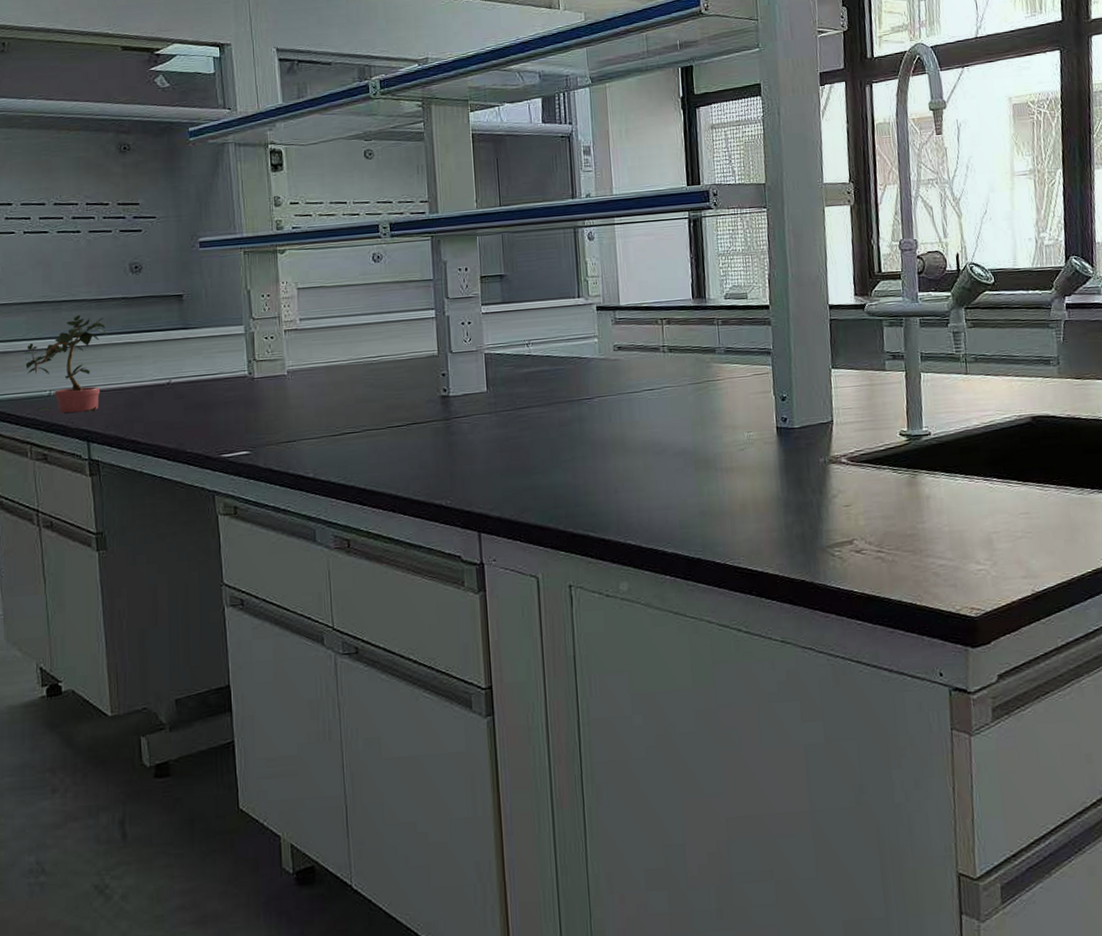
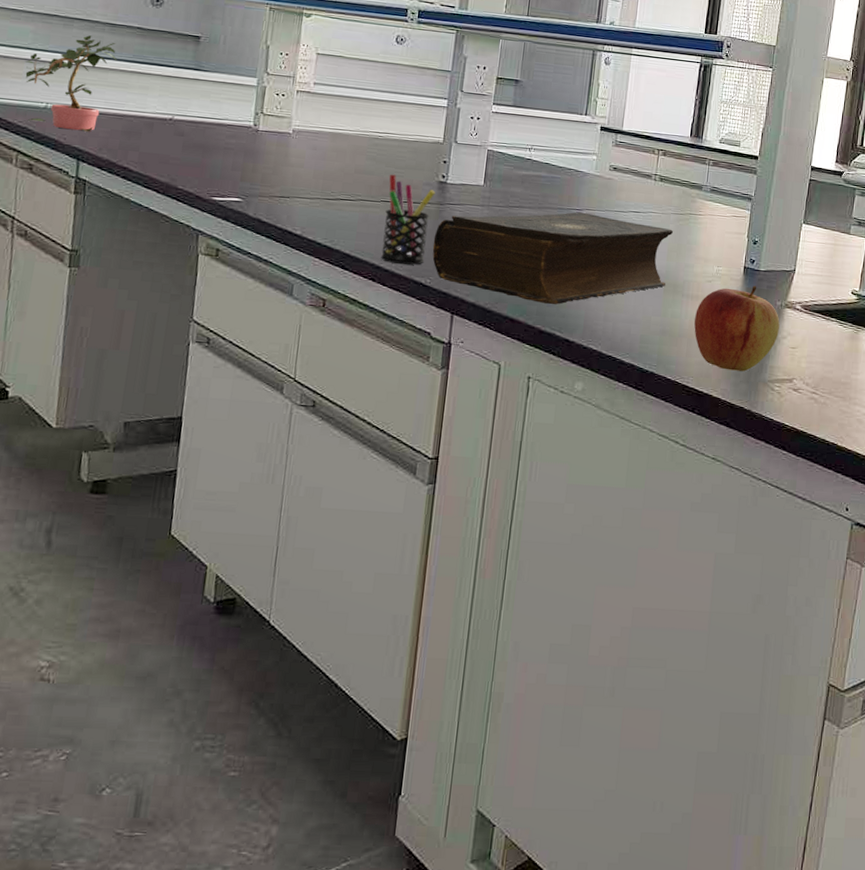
pen holder: none [390,397,441,490] -> present [381,174,436,265]
book: none [446,400,696,505] -> present [432,211,673,305]
apple: none [733,445,828,543] -> present [694,286,780,372]

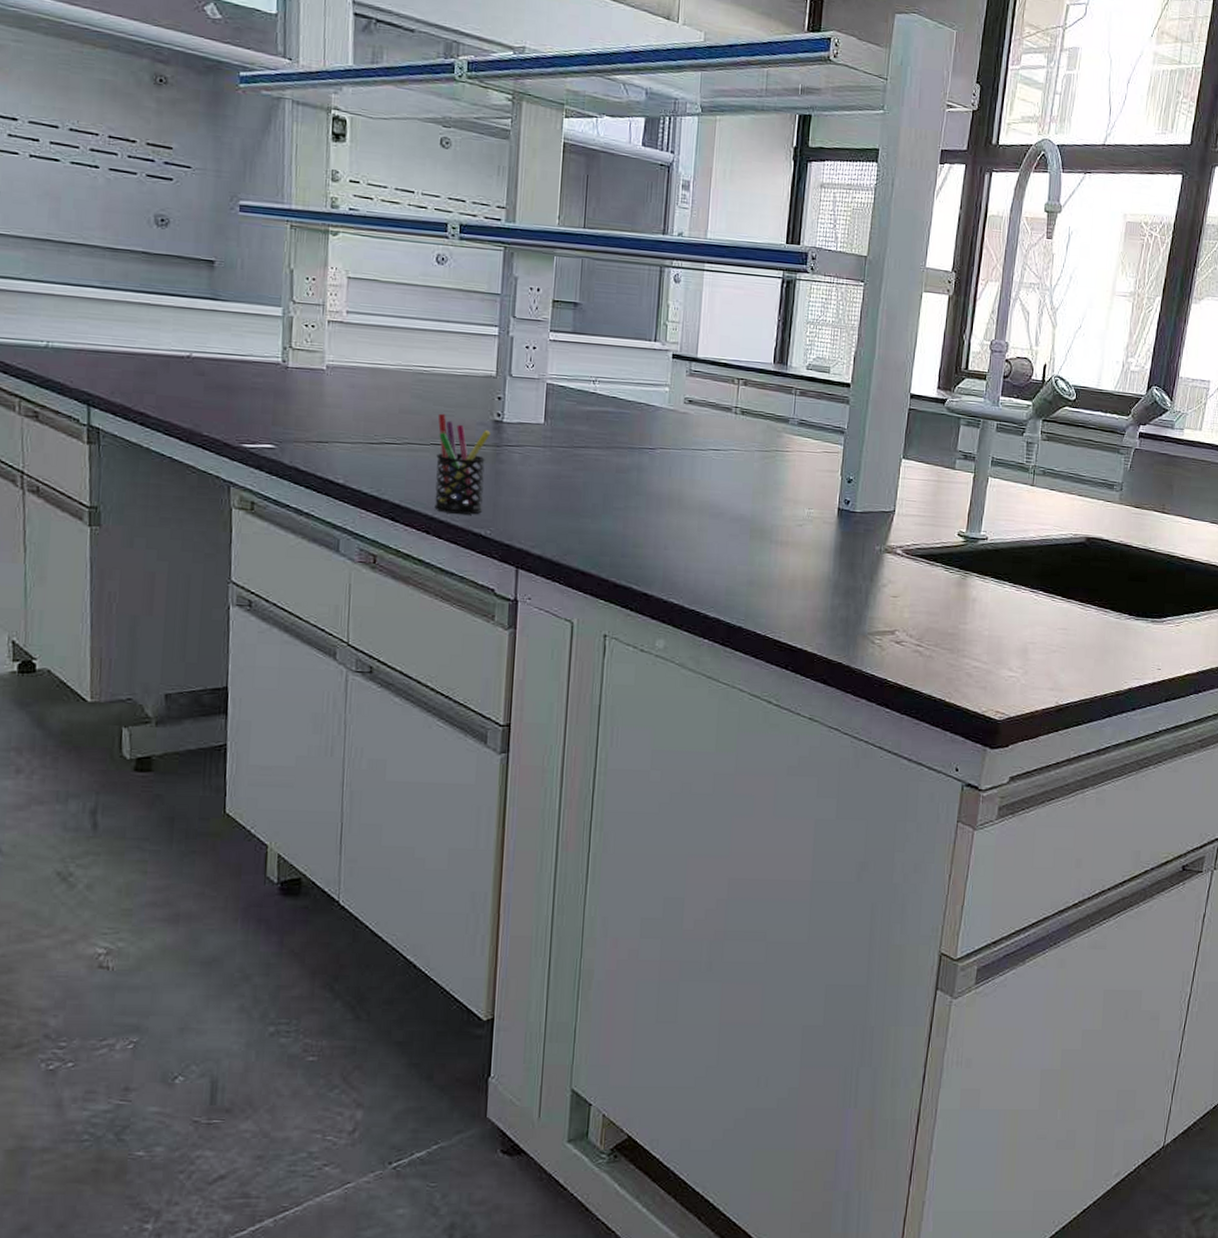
potted plant: present [25,35,118,132] -> none [19,262,123,373]
book: present [432,211,673,305] -> none [491,451,758,555]
apple: present [694,286,780,372] -> none [784,529,879,624]

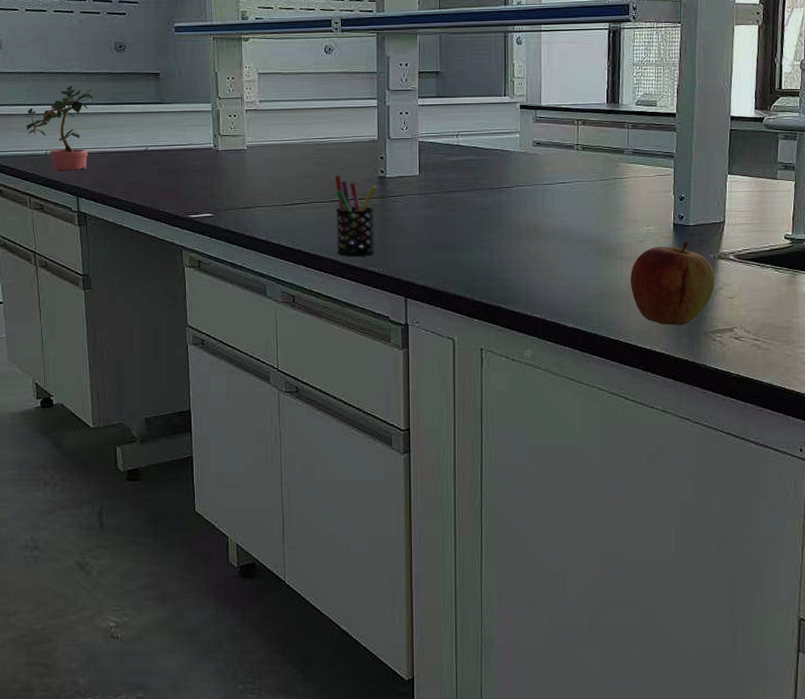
potted plant: none [19,262,123,373] -> present [25,86,96,171]
apple: none [784,529,879,624] -> present [630,241,715,325]

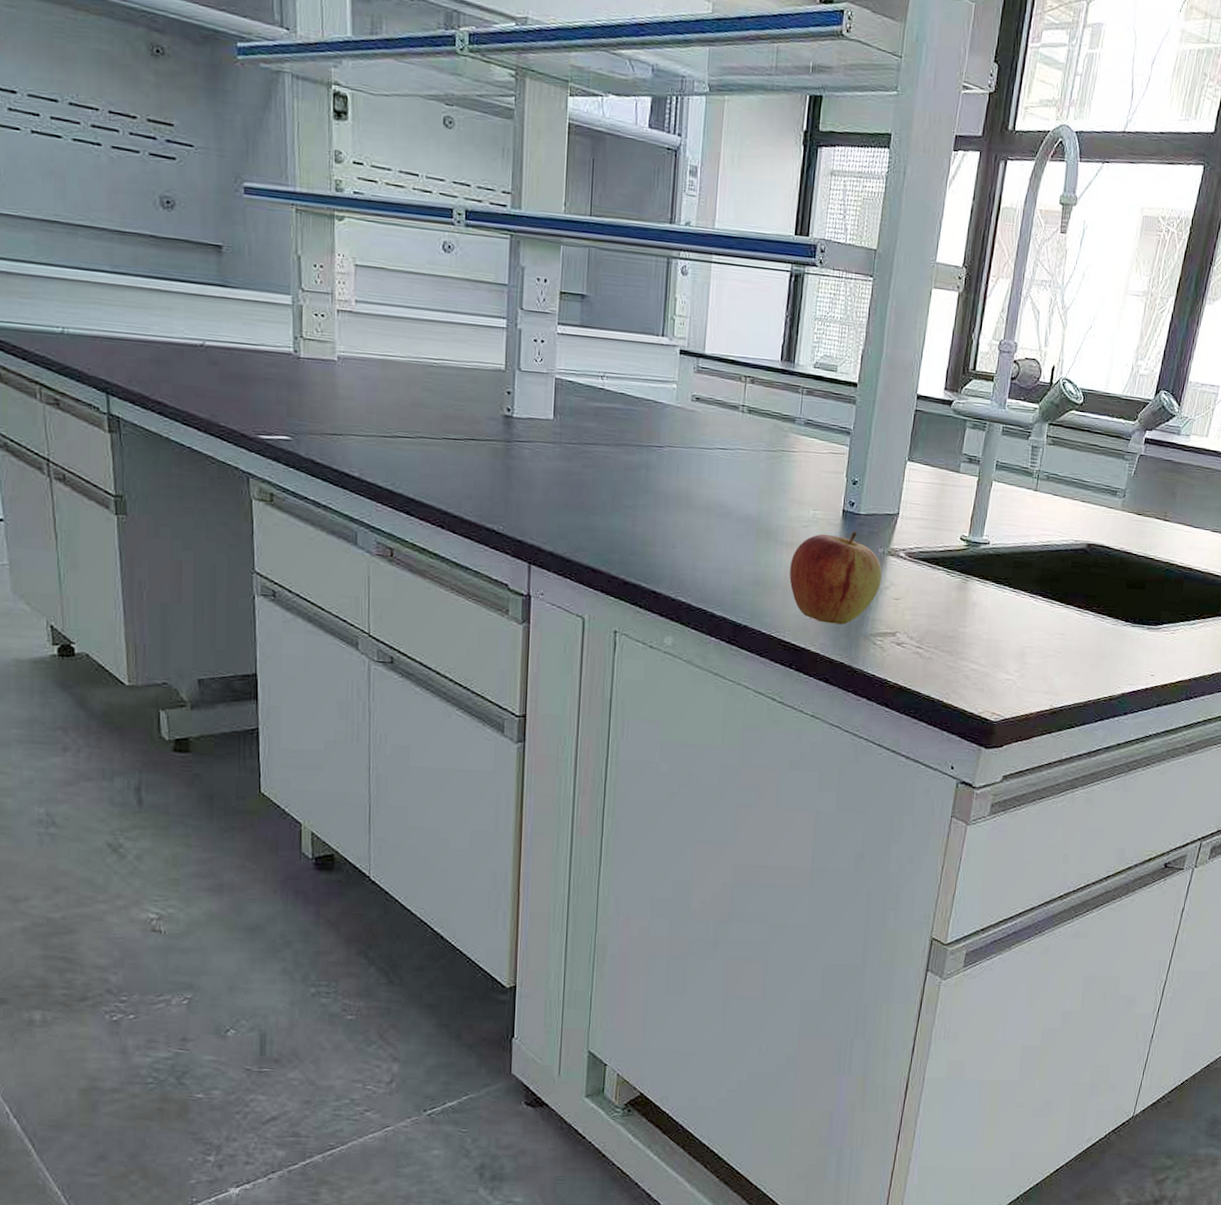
potted plant: present [25,86,96,171] -> none [32,245,133,361]
pen holder: present [334,175,377,257] -> none [448,407,501,510]

